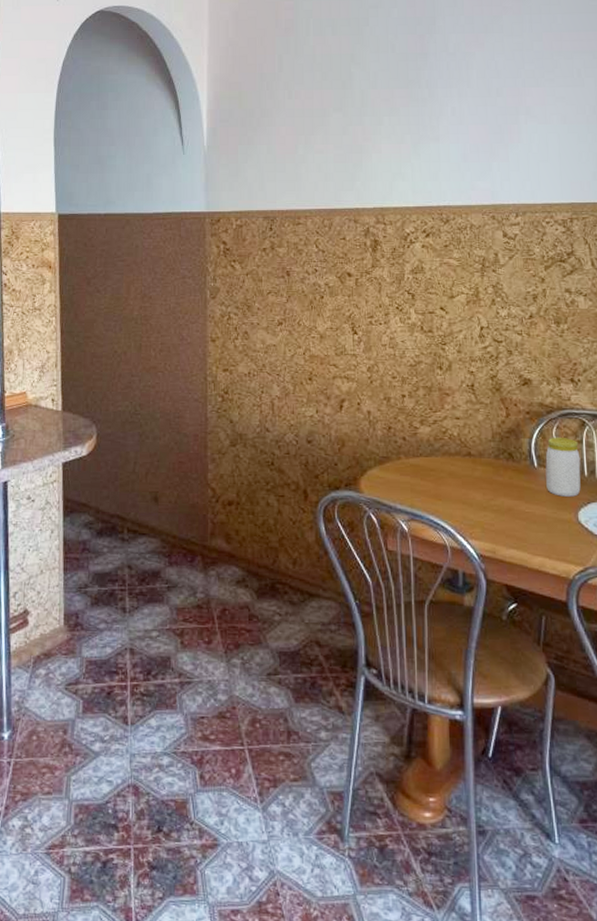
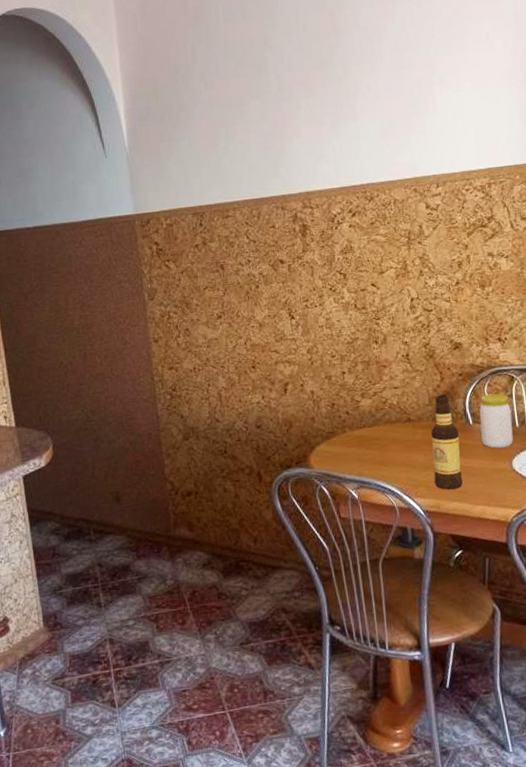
bottle: none [491,432,522,535] -> present [431,394,463,490]

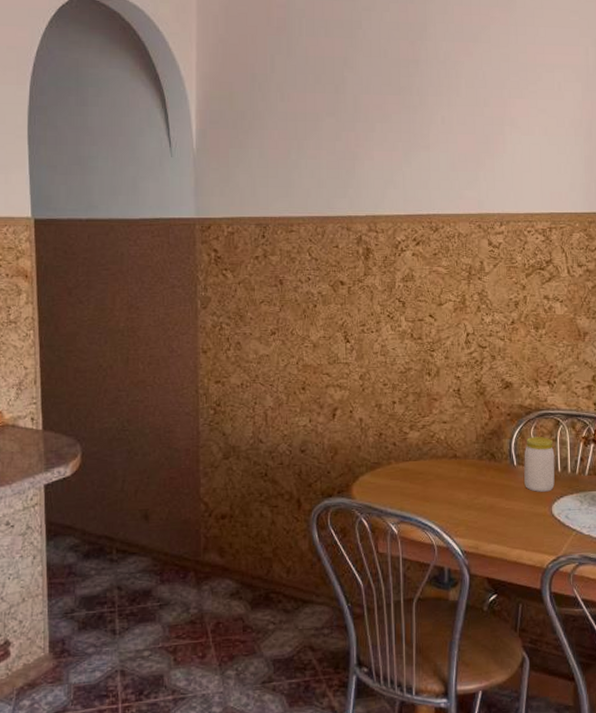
bottle: present [431,394,463,490] -> none [475,433,503,531]

